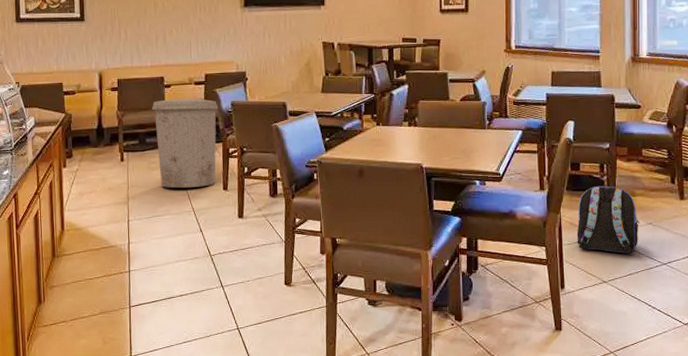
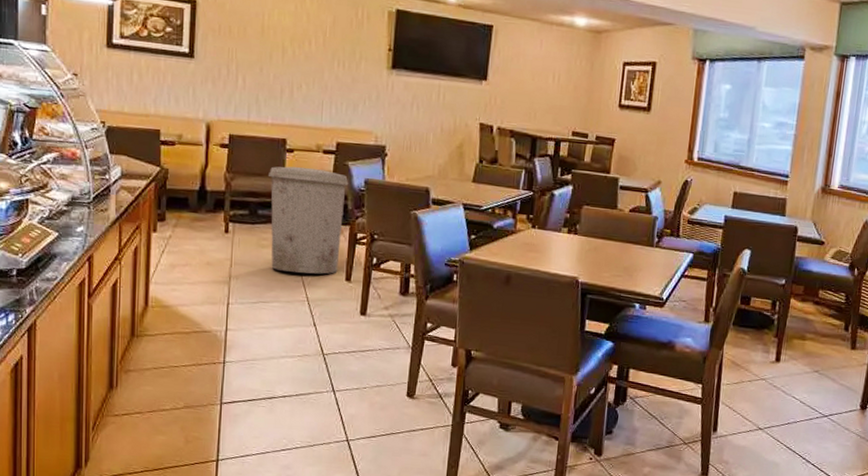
backpack: present [577,186,640,254] -> none [736,324,807,402]

